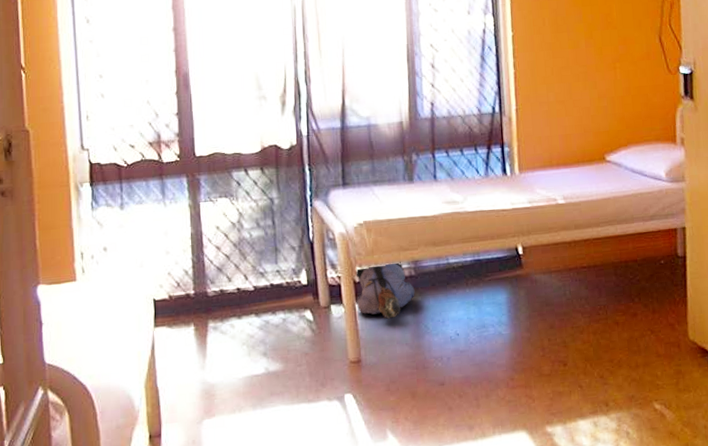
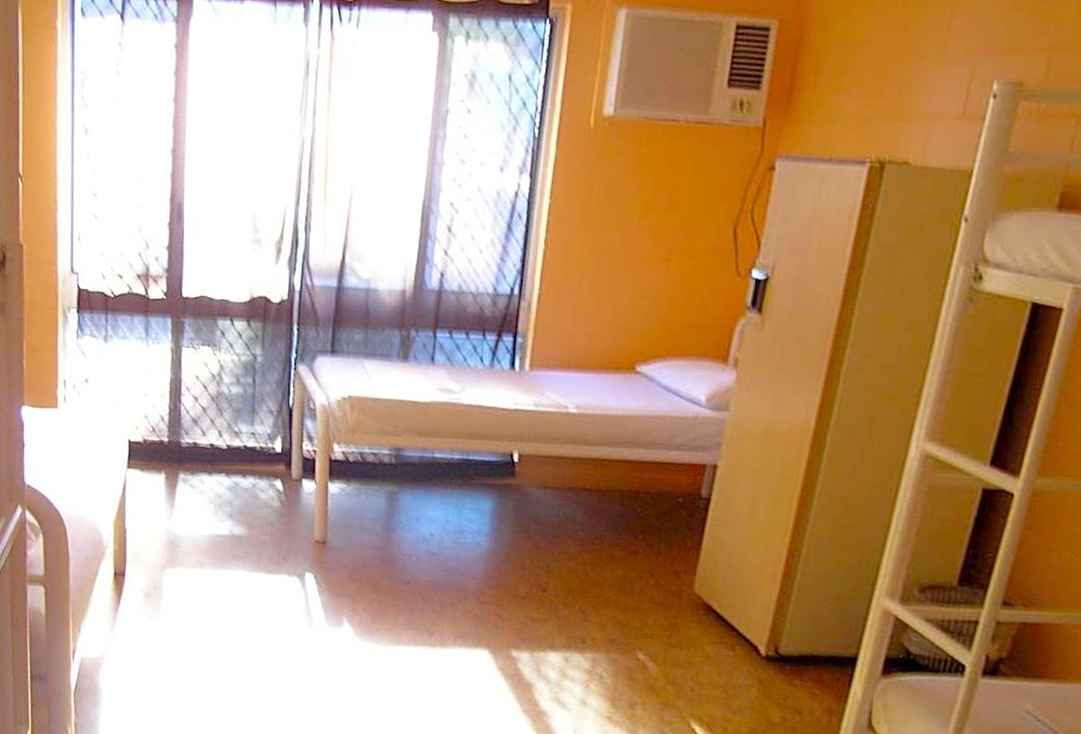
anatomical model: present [355,261,415,319] -> none [330,444,393,505]

